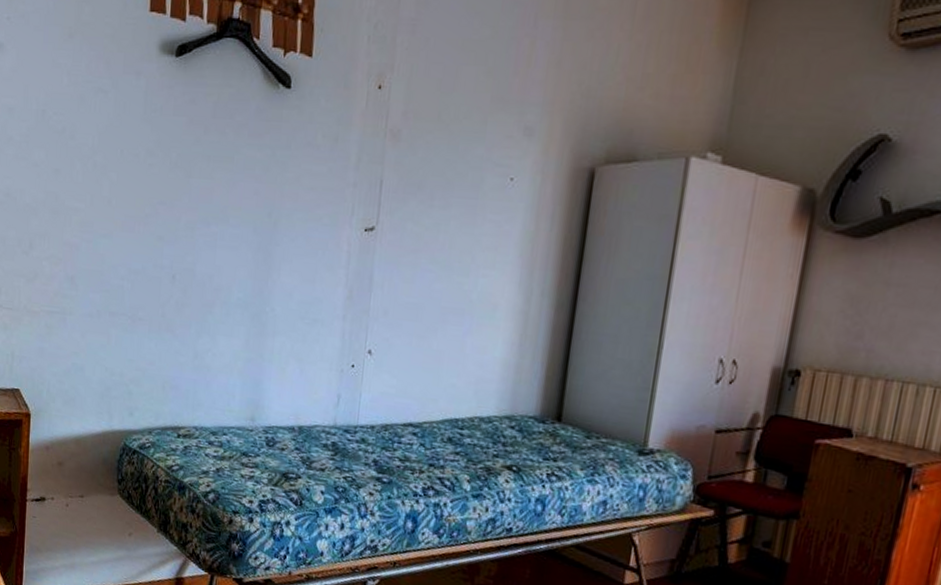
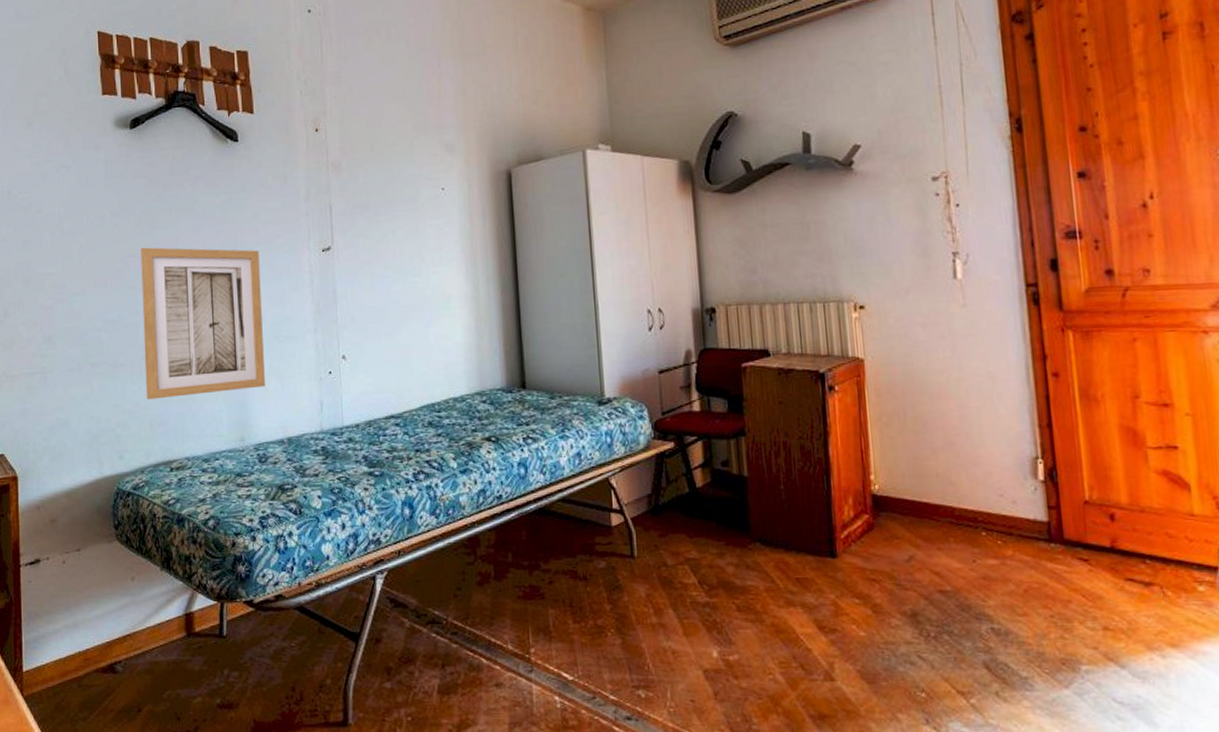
wall art: none [161,195,297,369] -> present [140,247,265,400]

